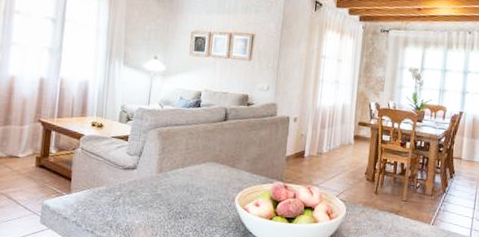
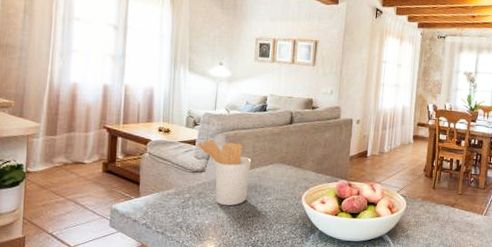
utensil holder: none [130,136,184,205] -> present [198,140,252,206]

